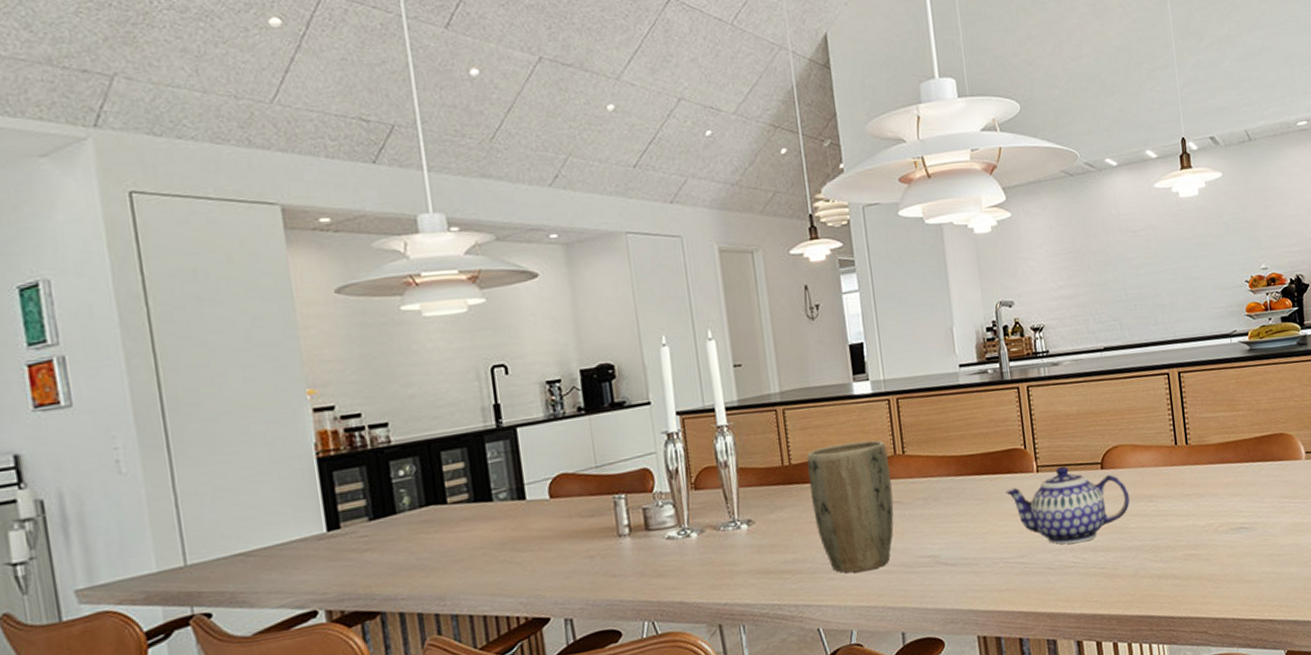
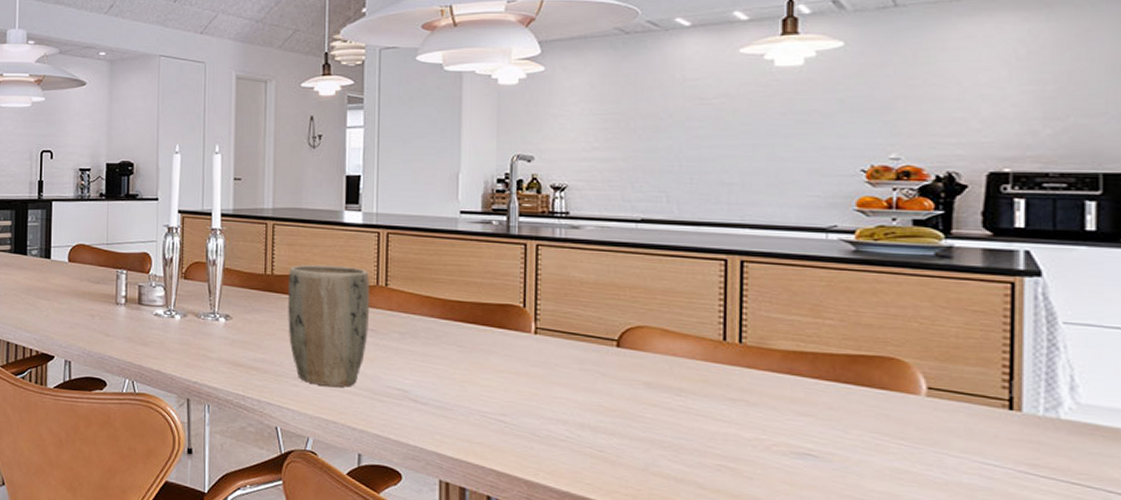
teapot: present [1006,466,1130,544] -> none [494,333,651,419]

